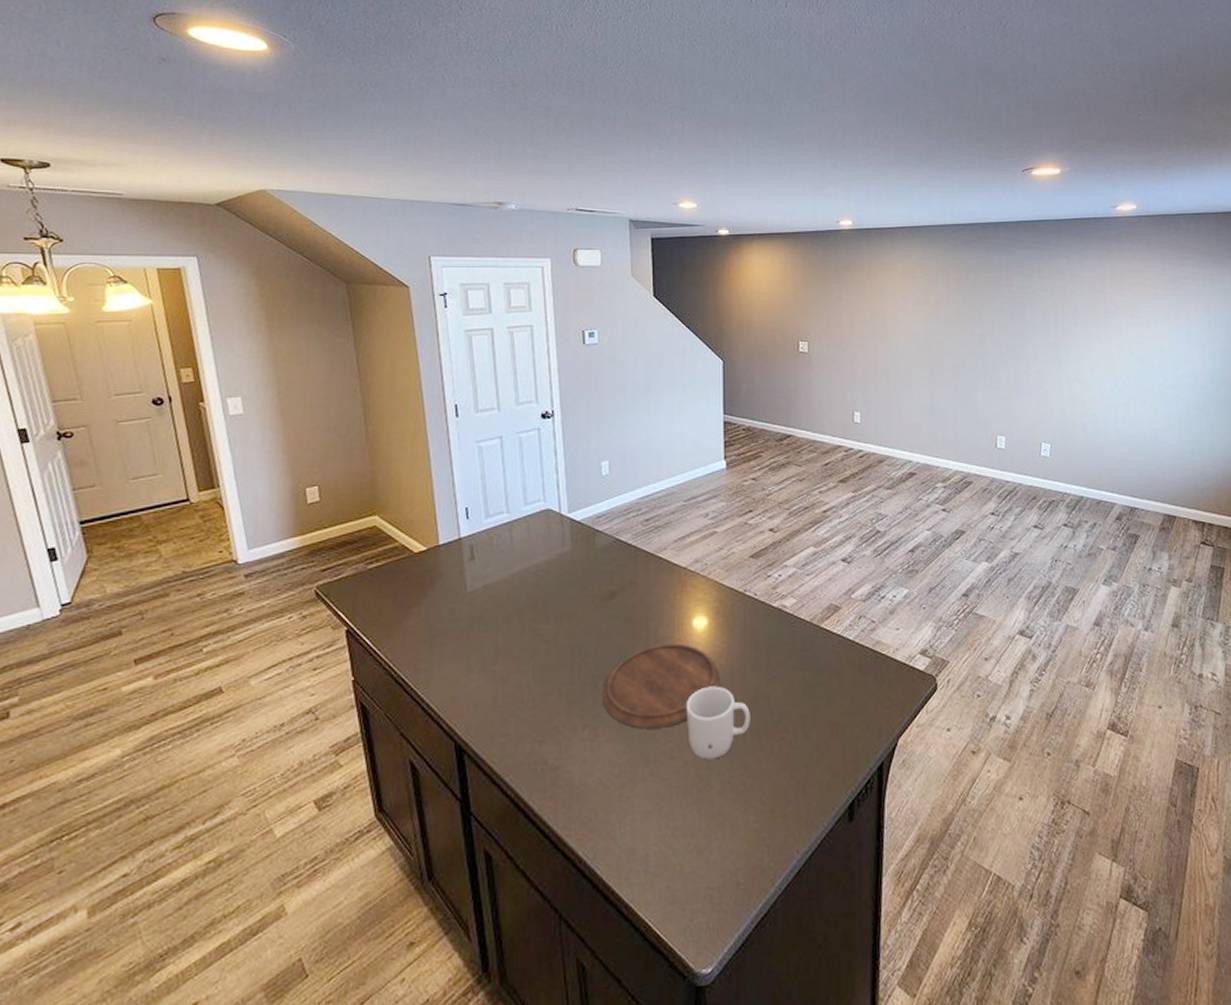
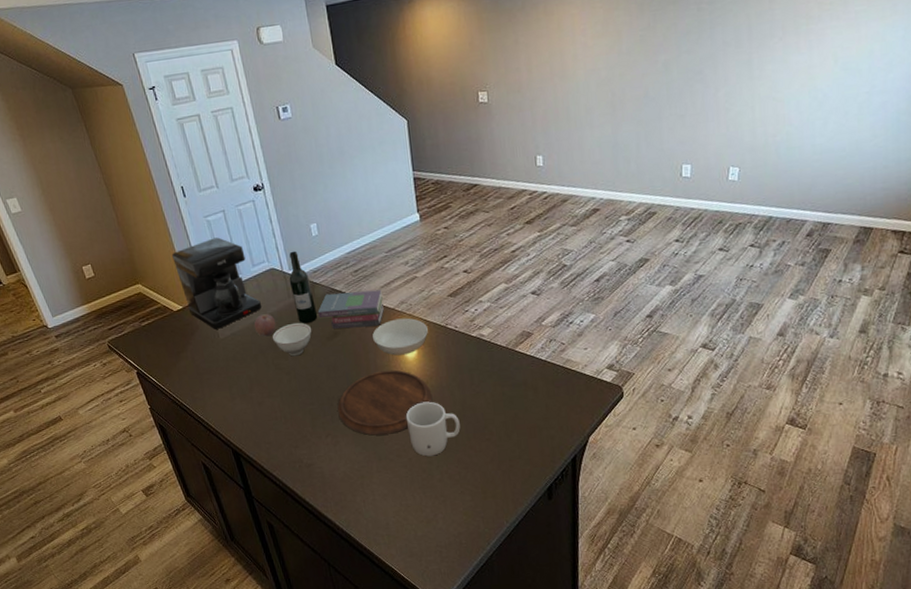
coffee maker: none [425,467,528,579] -> present [171,237,262,329]
fruit: none [513,564,542,593] -> present [254,314,276,337]
bowl: none [535,578,584,620] -> present [273,323,312,357]
wine bottle: none [566,490,595,580] -> present [289,251,318,324]
books: none [595,544,676,589] -> present [317,289,384,329]
bowl: none [658,579,723,626] -> present [372,317,428,356]

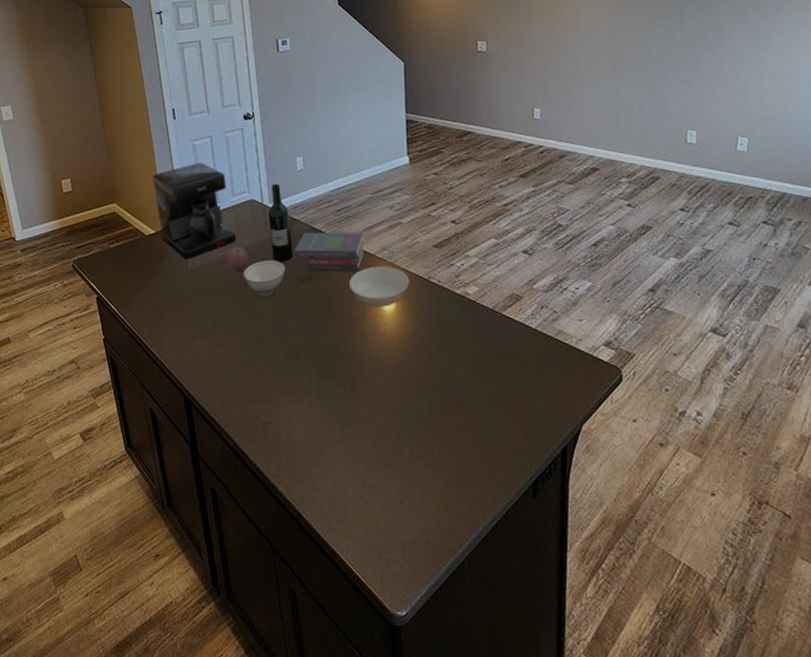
cutting board: present [337,369,433,436] -> none [304,322,409,397]
mug: present [405,401,461,457] -> none [377,363,437,429]

